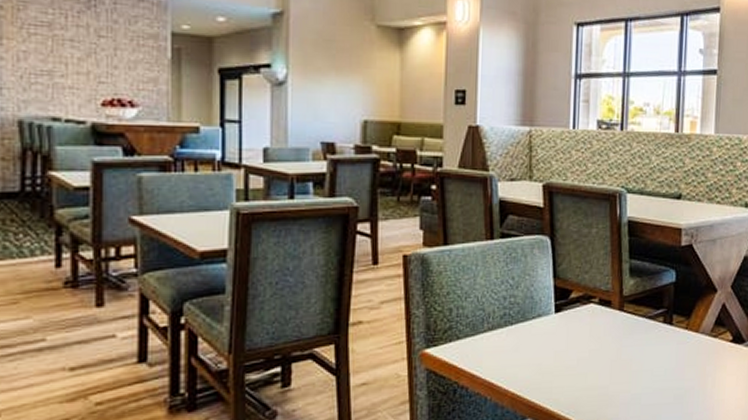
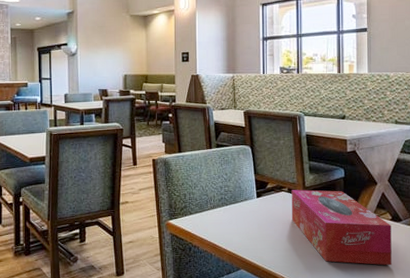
tissue box: none [601,300,732,404] -> present [291,190,392,266]

